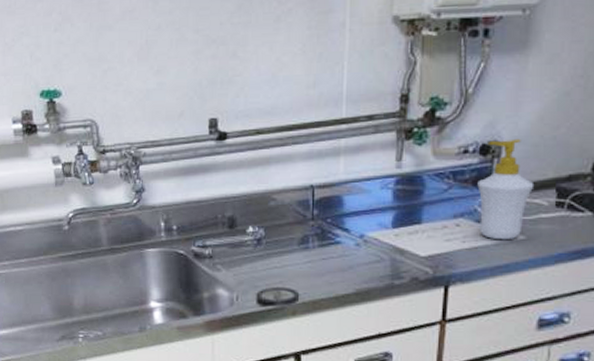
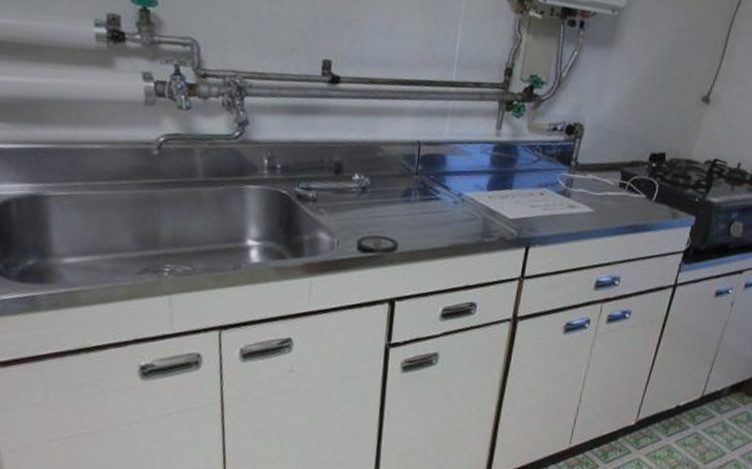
soap bottle: present [477,138,535,240] -> none [559,122,605,212]

